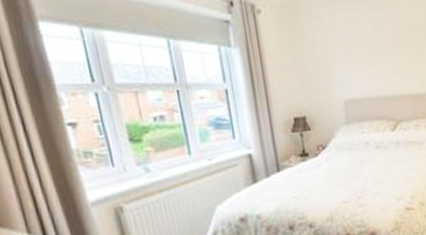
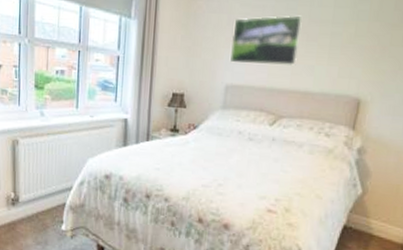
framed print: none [339,25,403,78] -> present [230,15,303,67]

